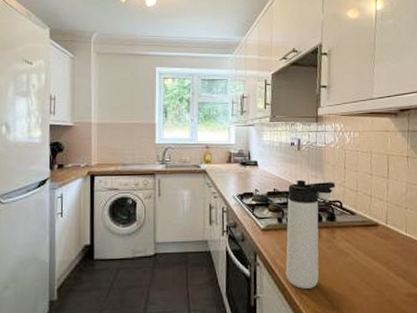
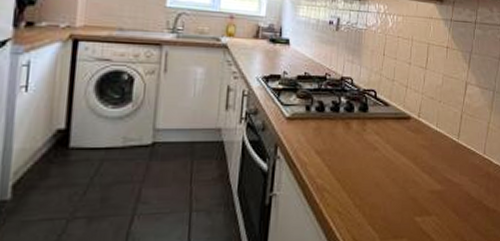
thermos bottle: present [285,179,336,289] -> none [308,63,373,186]

